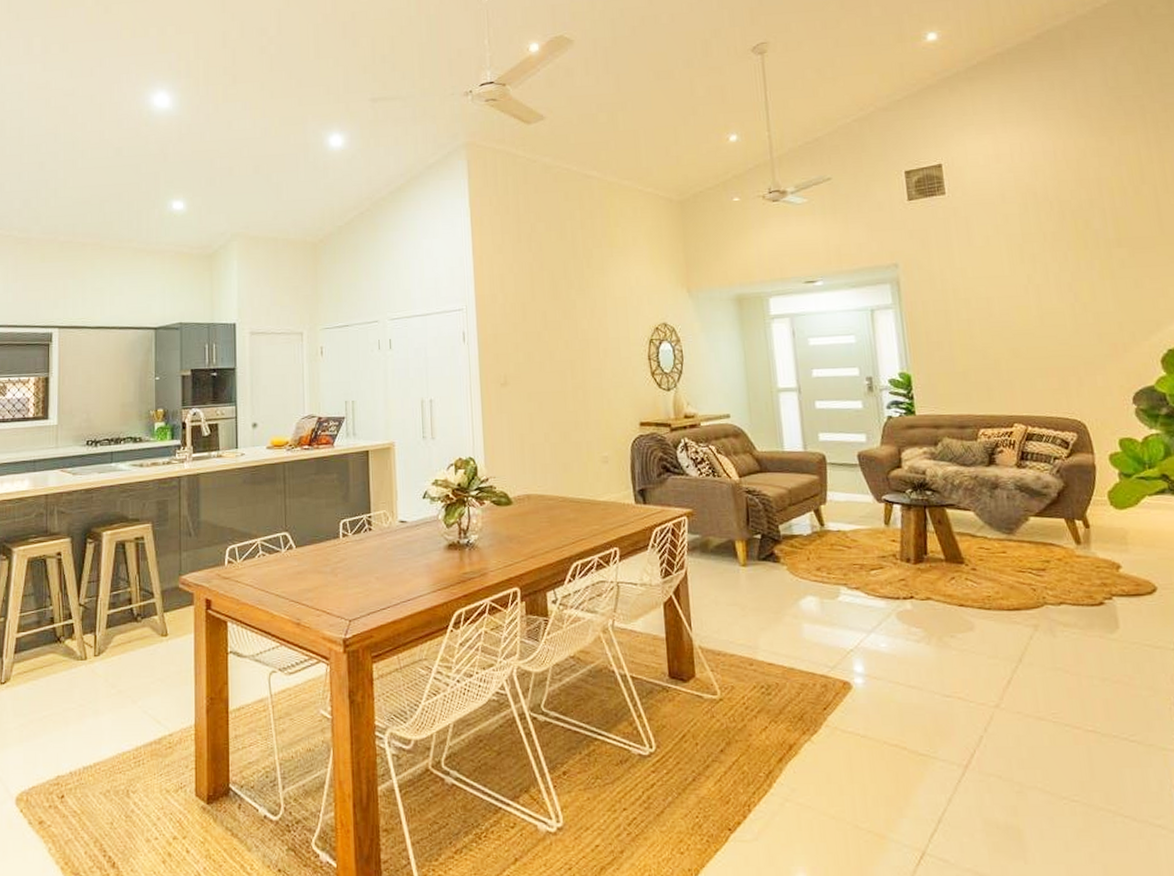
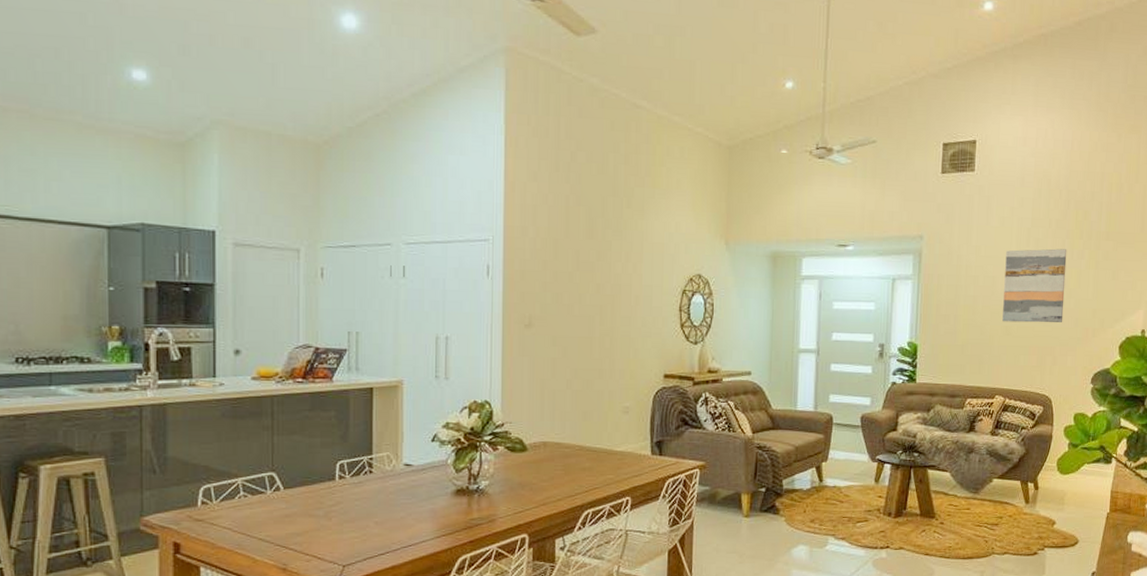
wall art: none [997,261,1083,344] -> present [1002,248,1067,323]

